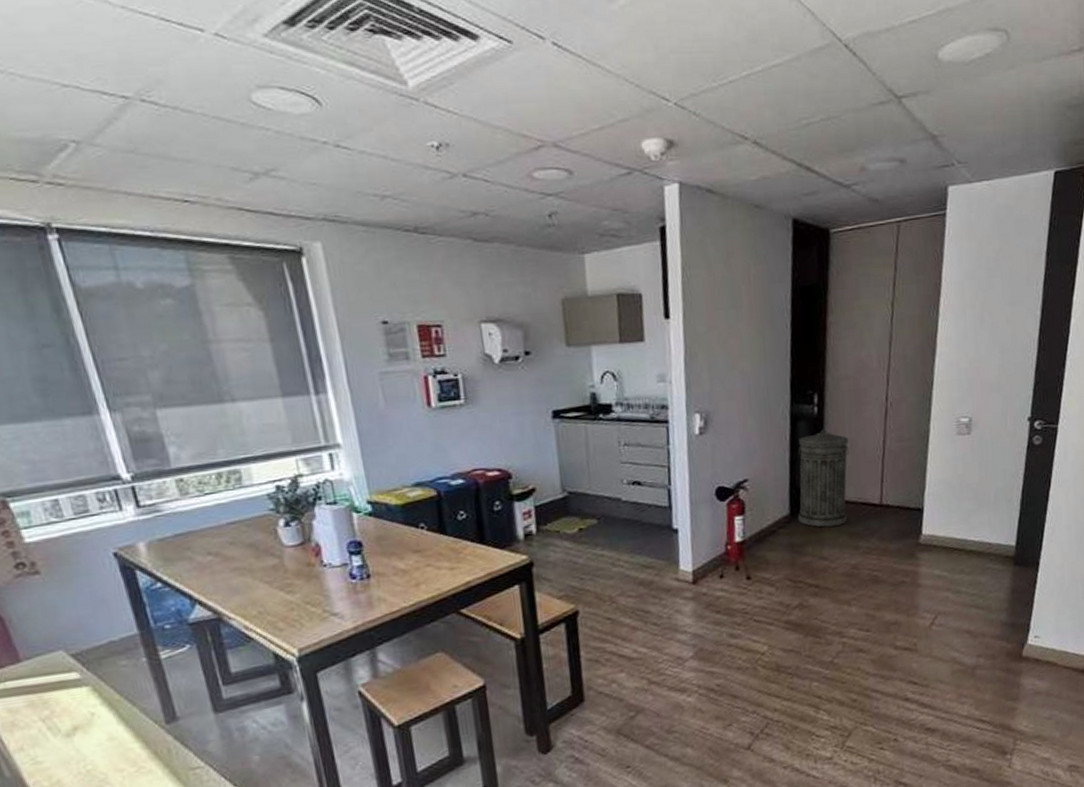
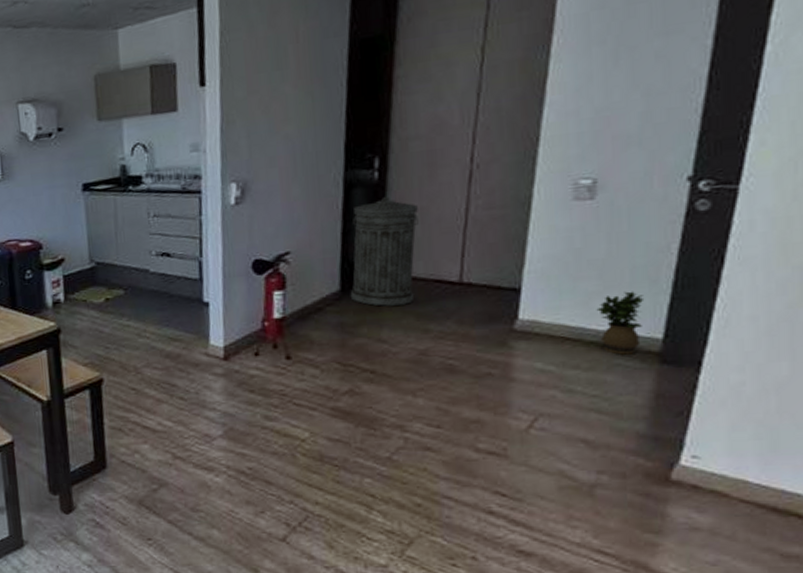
potted plant: none [974,508,1004,560] -> present [596,291,645,355]

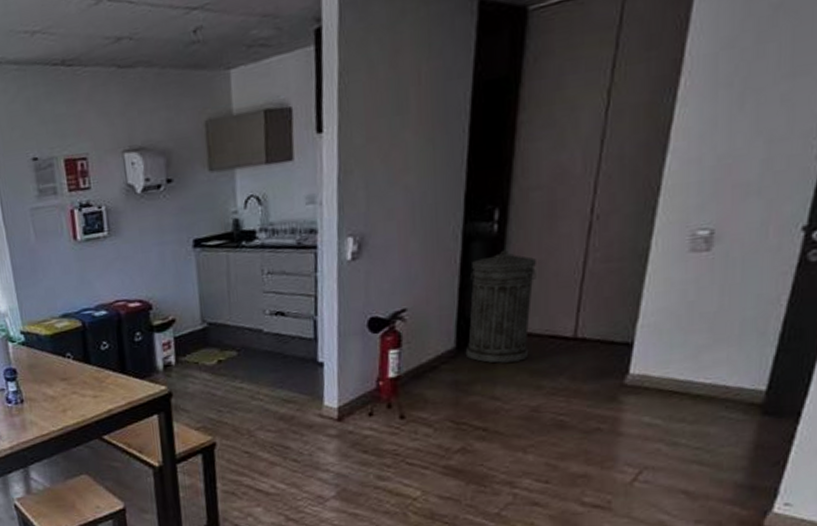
potted plant: present [596,291,645,355] -> none [705,343,752,407]

